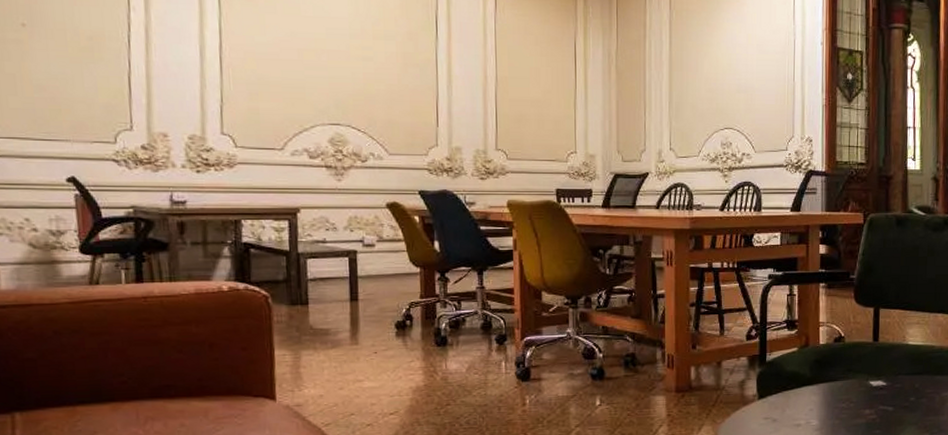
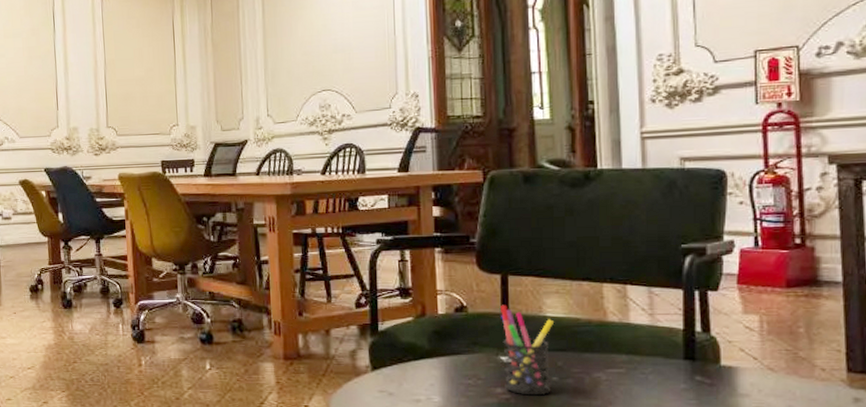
pen holder: none [872,335,915,415] -> present [501,305,555,396]

